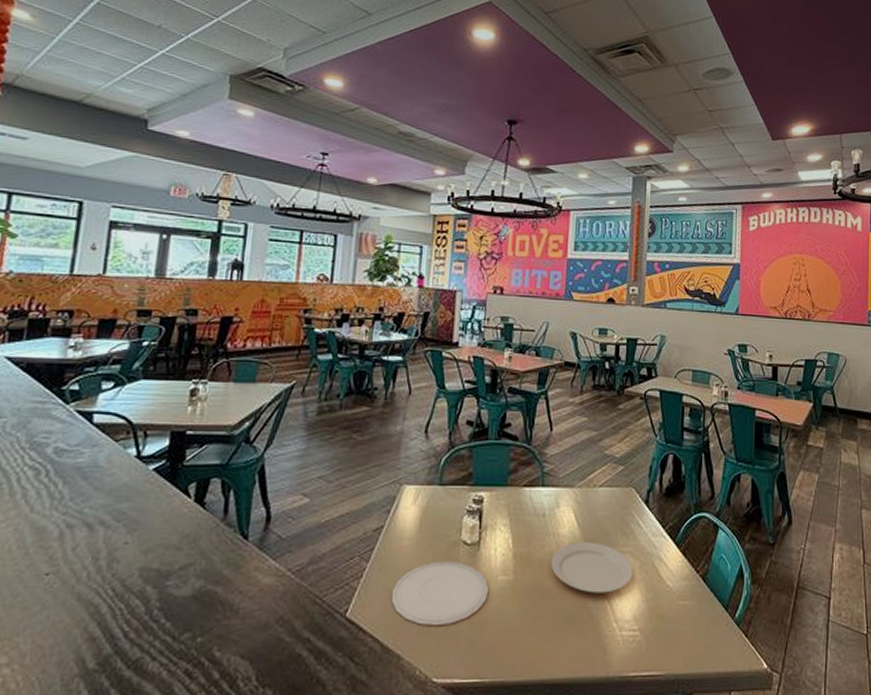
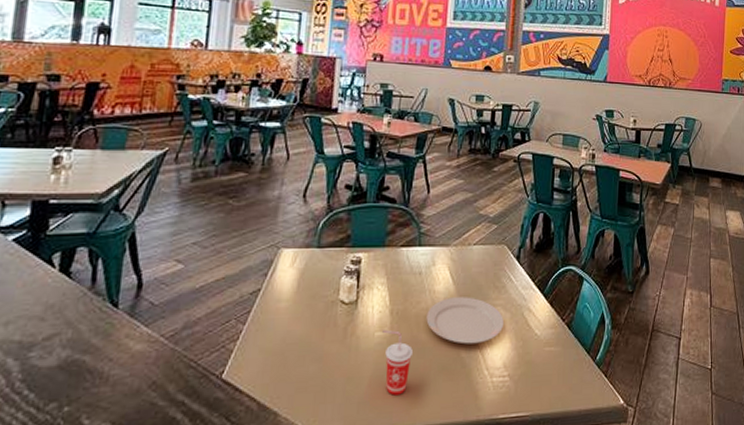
plate: present [391,561,489,627] -> none [268,320,366,383]
beverage cup: none [506,573,538,645] -> present [382,329,414,396]

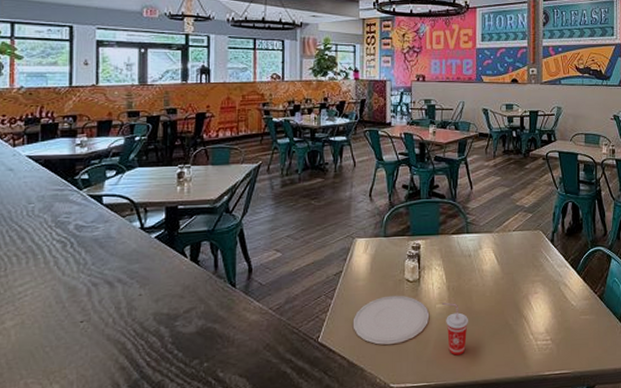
plate: none [268,320,366,383] -> present [352,295,430,346]
plate: present [426,297,505,344] -> none [478,274,544,314]

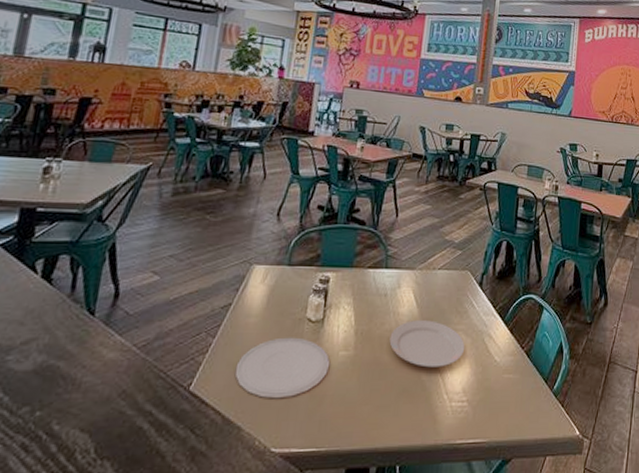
beverage cup: present [442,302,469,356] -> none [346,349,376,416]
plate: none [478,274,544,314] -> present [389,320,465,368]

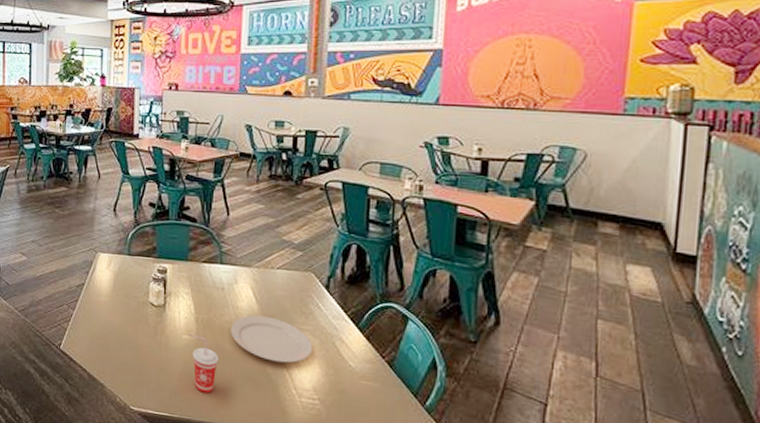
plate: present [234,337,330,399] -> none [93,316,175,368]
beverage cup: none [346,349,376,416] -> present [189,334,219,394]

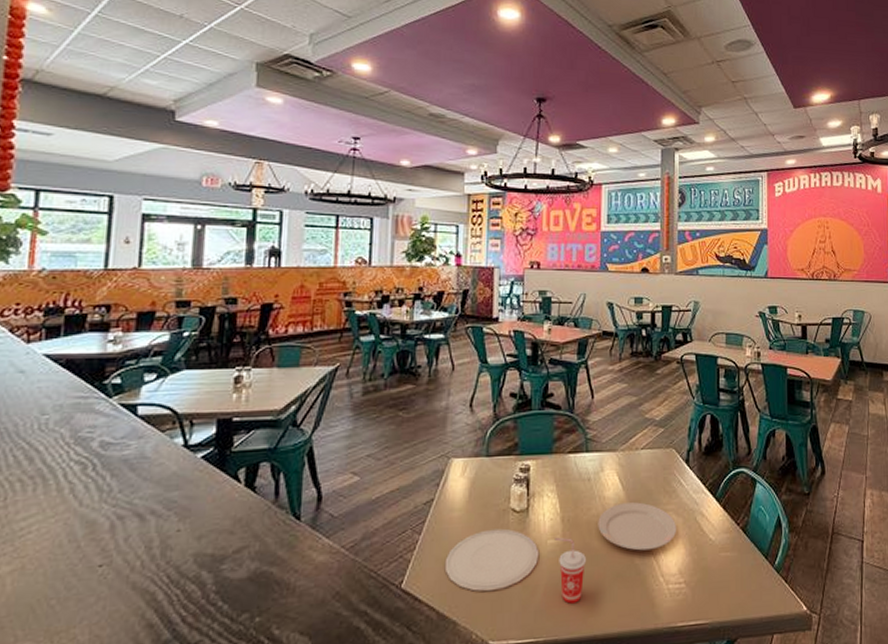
plate: none [93,316,175,368] -> present [444,528,540,592]

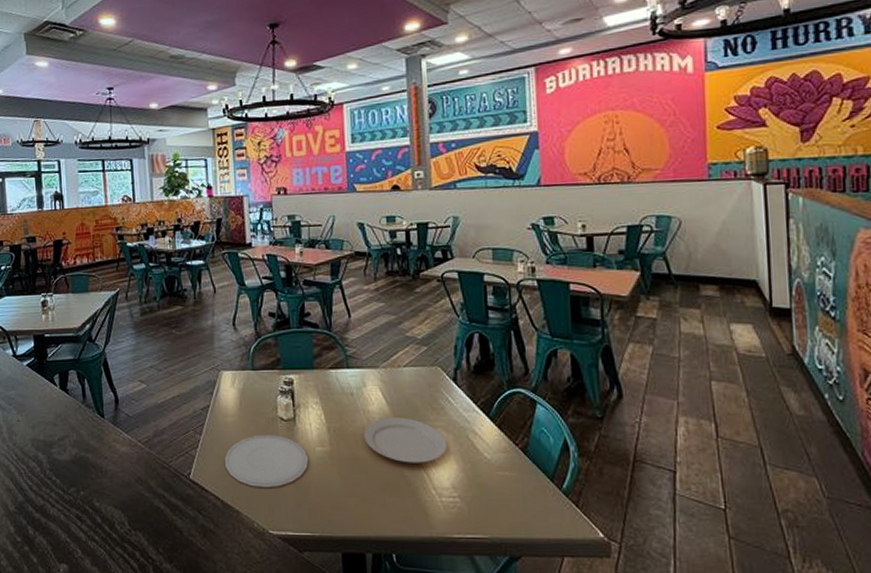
beverage cup: present [555,537,587,604] -> none [322,445,356,506]

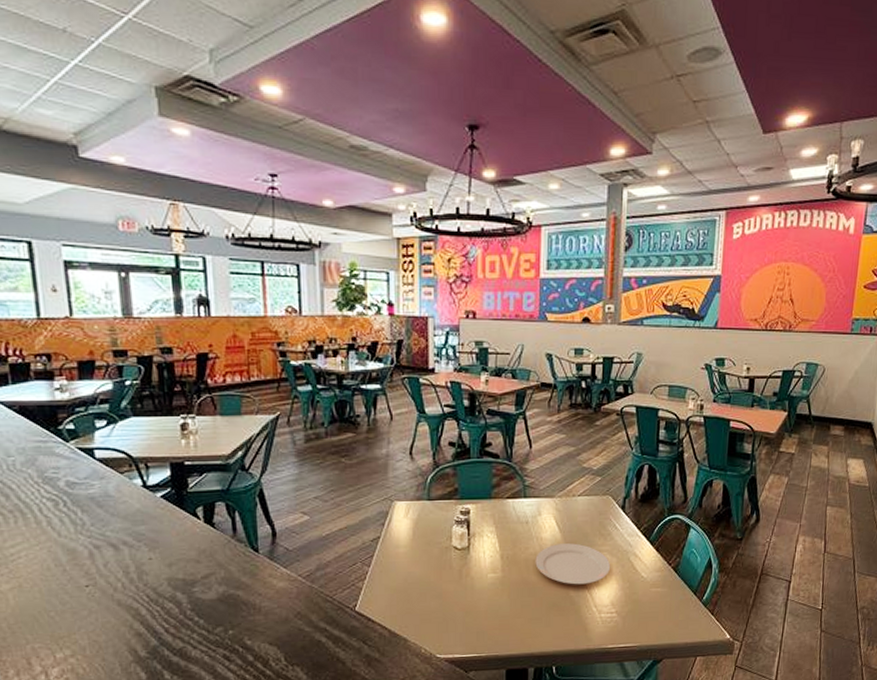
plate: present [224,434,309,488] -> none [393,563,481,616]

